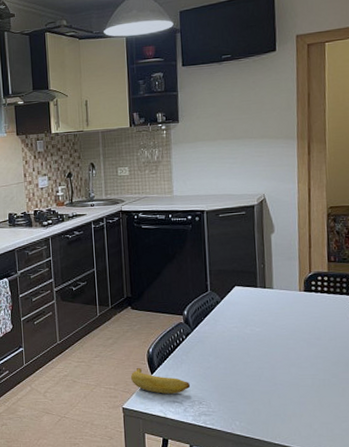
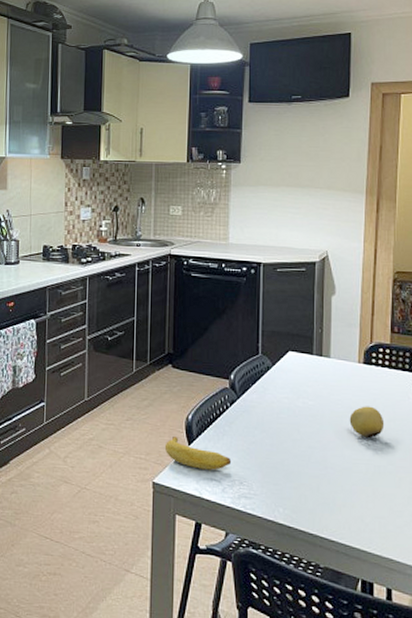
fruit: none [294,328,327,357] -> present [349,406,385,439]

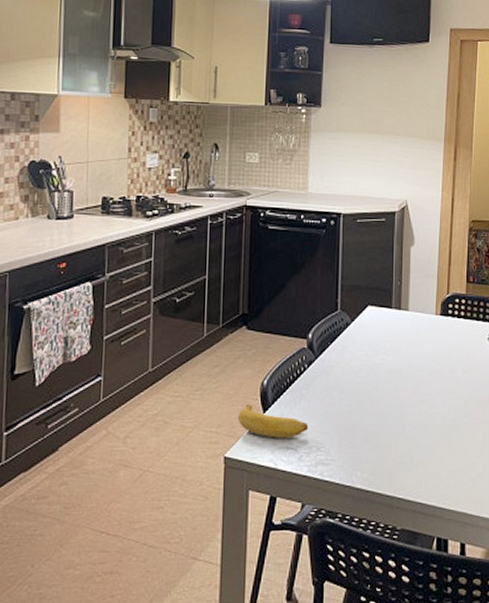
fruit: present [349,406,385,439] -> none [426,358,460,392]

